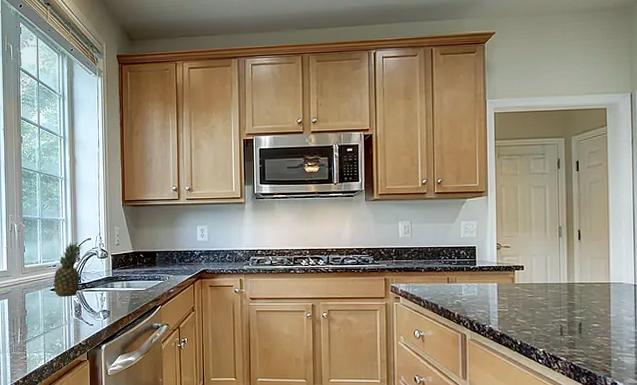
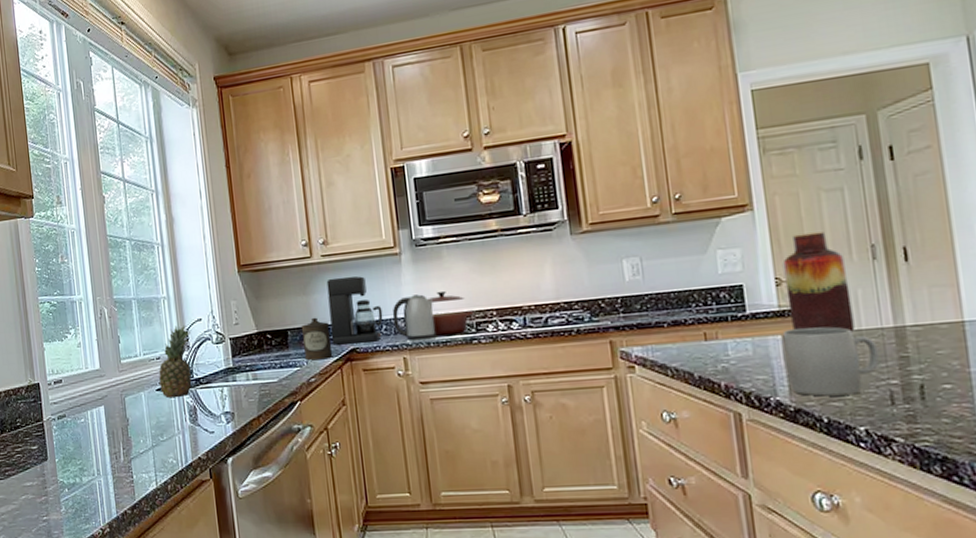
canister: none [166,244,189,276] -> present [300,317,333,361]
coffee maker: none [188,216,228,266] -> present [326,276,383,345]
kettle: none [235,234,265,268] -> present [392,294,437,341]
saucepan: none [260,234,293,265] -> present [426,292,474,336]
mug: none [496,279,557,327] -> present [781,326,880,397]
vase: none [503,215,543,284] -> present [782,232,855,332]

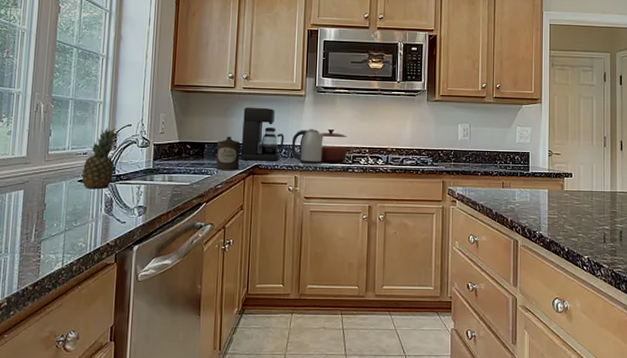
mug: present [781,326,880,397] -> none [547,185,601,234]
vase: present [782,232,855,332] -> none [554,123,589,192]

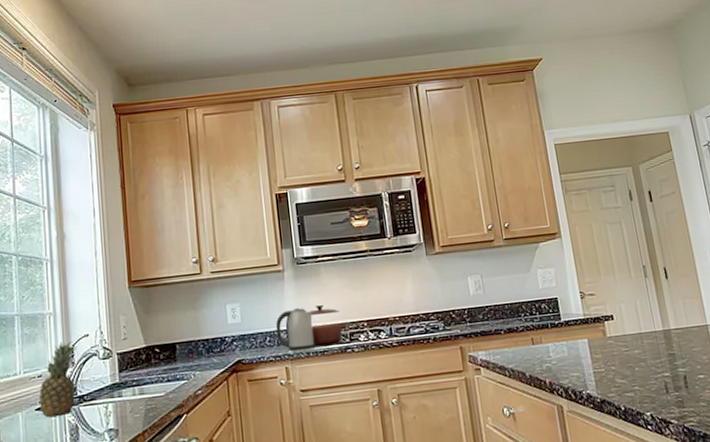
canister: present [216,136,240,171] -> none [189,330,220,374]
coffee maker: present [240,107,284,161] -> none [215,291,267,358]

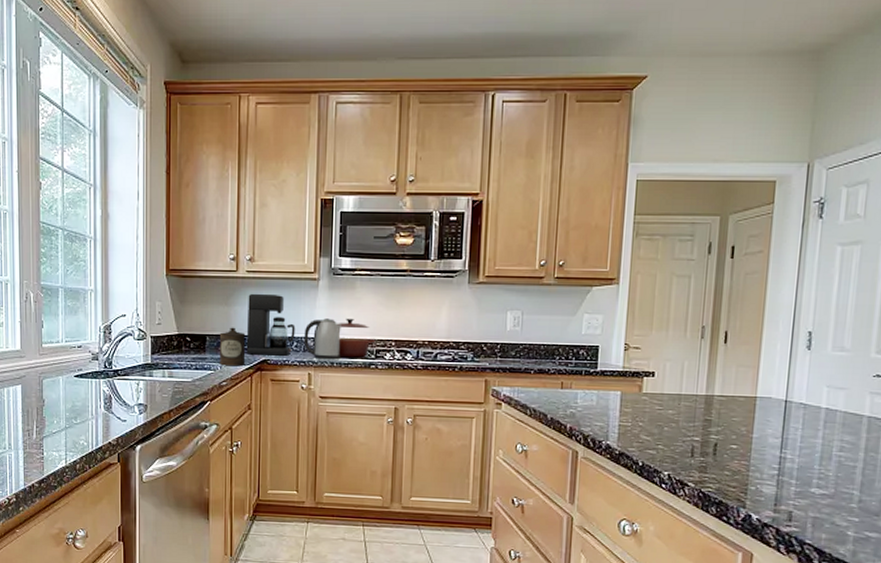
fruit: present [39,341,76,418] -> none [79,318,114,386]
canister: none [189,330,220,374] -> present [219,327,246,367]
coffee maker: none [215,291,267,358] -> present [246,293,296,356]

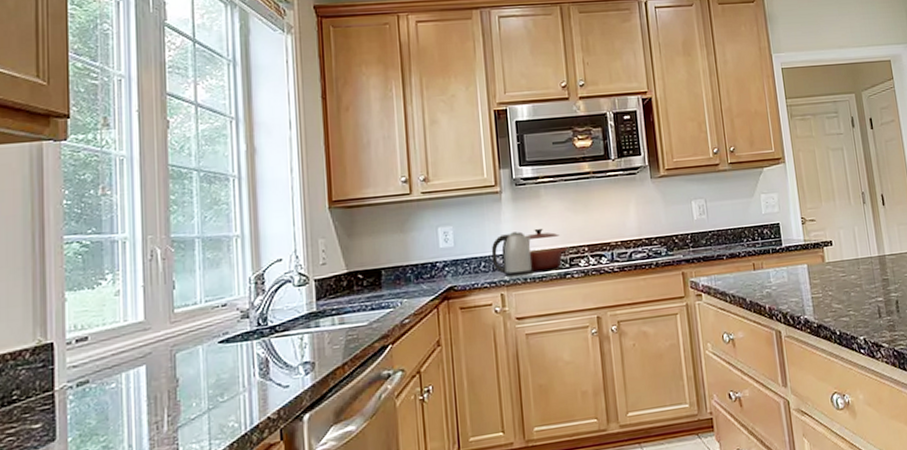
canister: present [219,327,246,367] -> none [396,255,430,301]
coffee maker: present [246,293,296,356] -> none [426,213,482,284]

